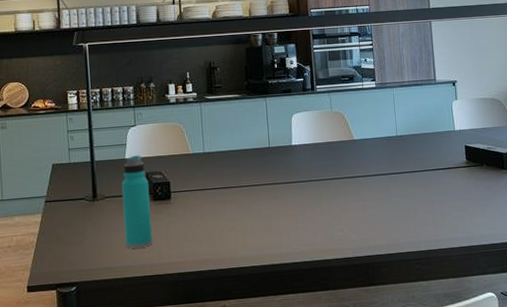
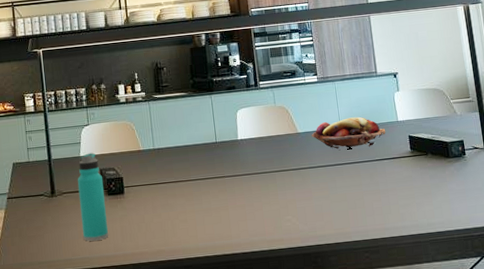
fruit basket: none [367,125,443,157] -> present [311,117,386,149]

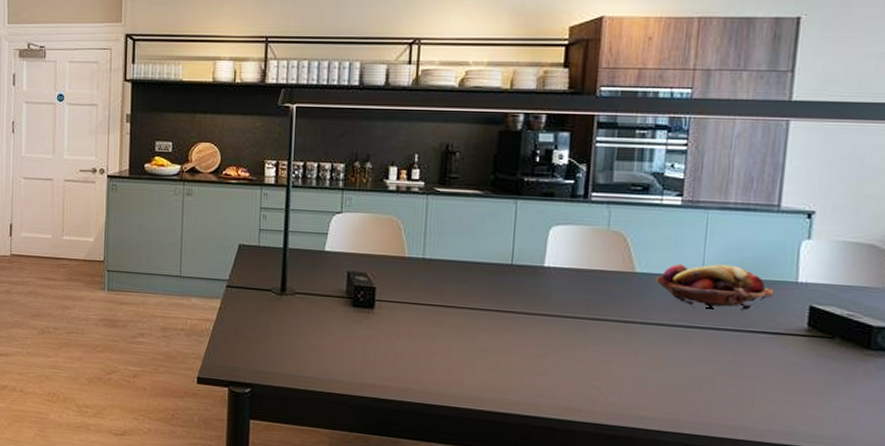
water bottle: present [77,152,109,241] -> none [312,248,349,360]

